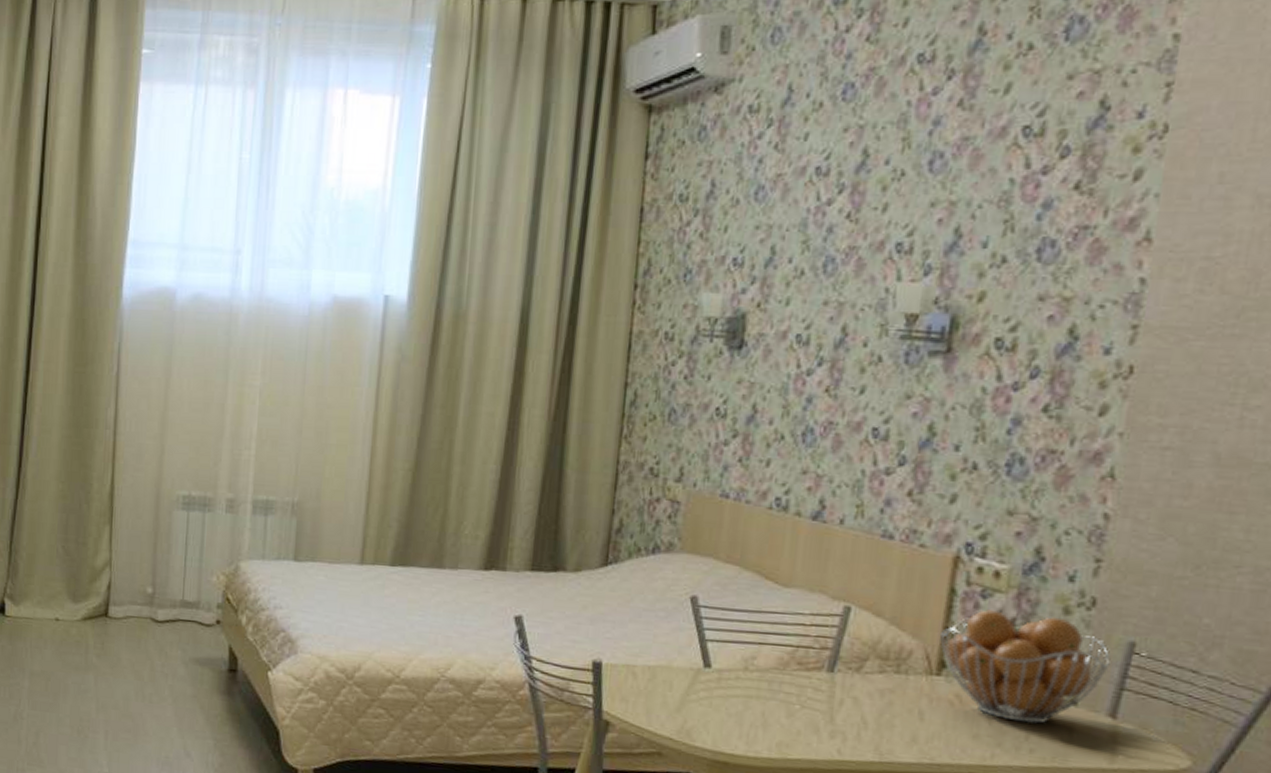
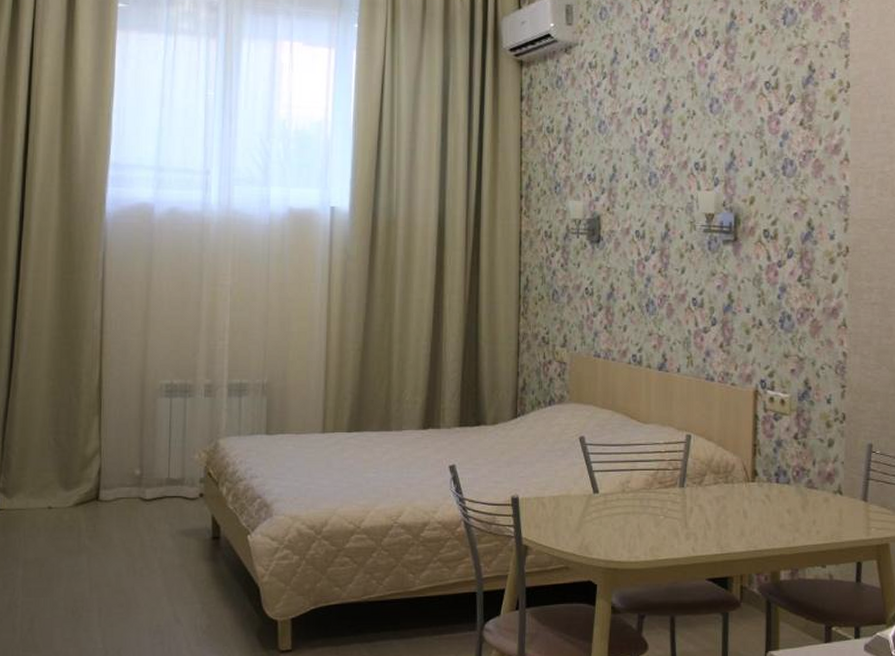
fruit basket: present [939,610,1111,724] -> none [750,429,859,511]

